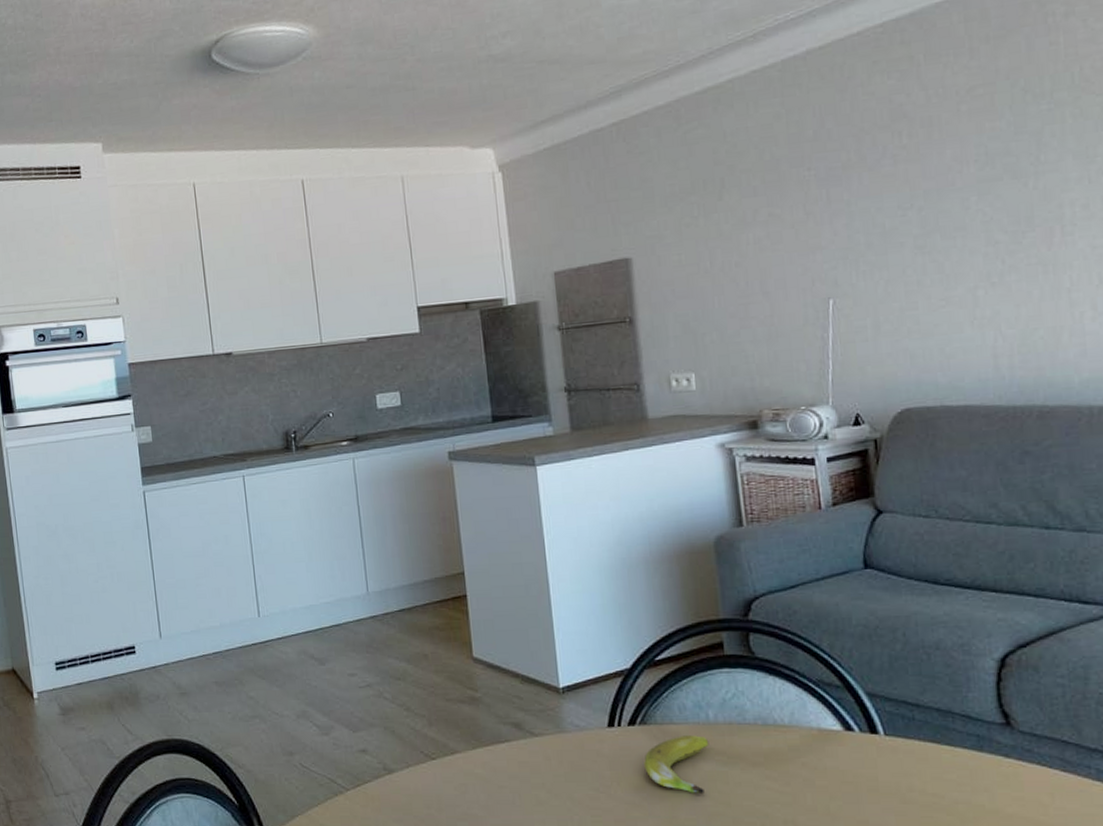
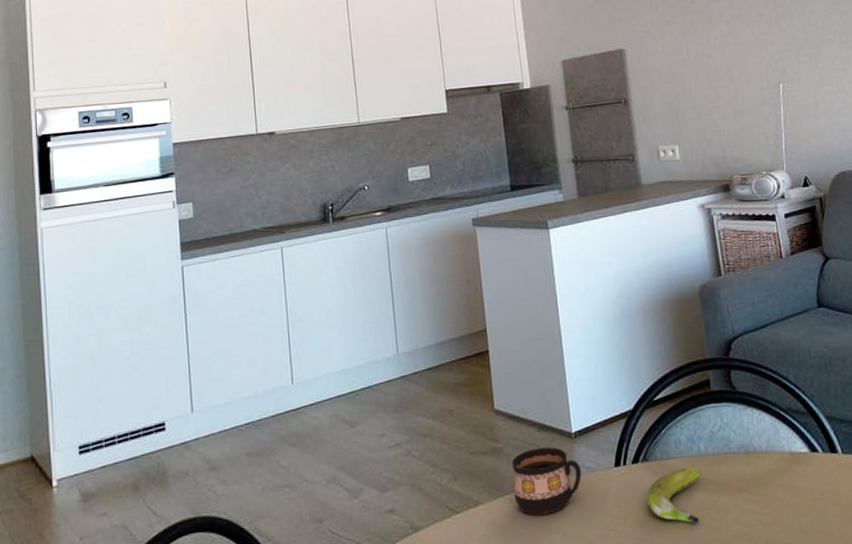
cup: none [491,700,570,769] -> present [511,447,582,515]

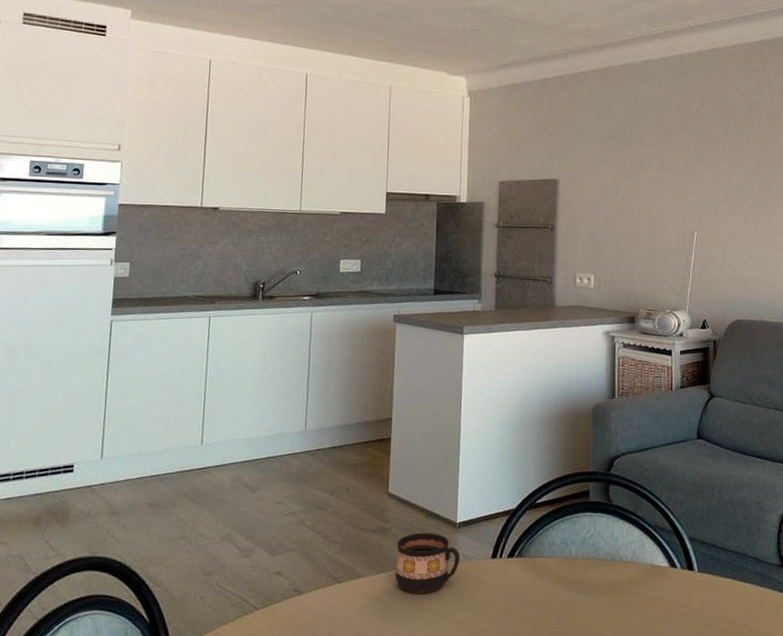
banana: present [646,467,702,524] -> none [516,567,569,618]

